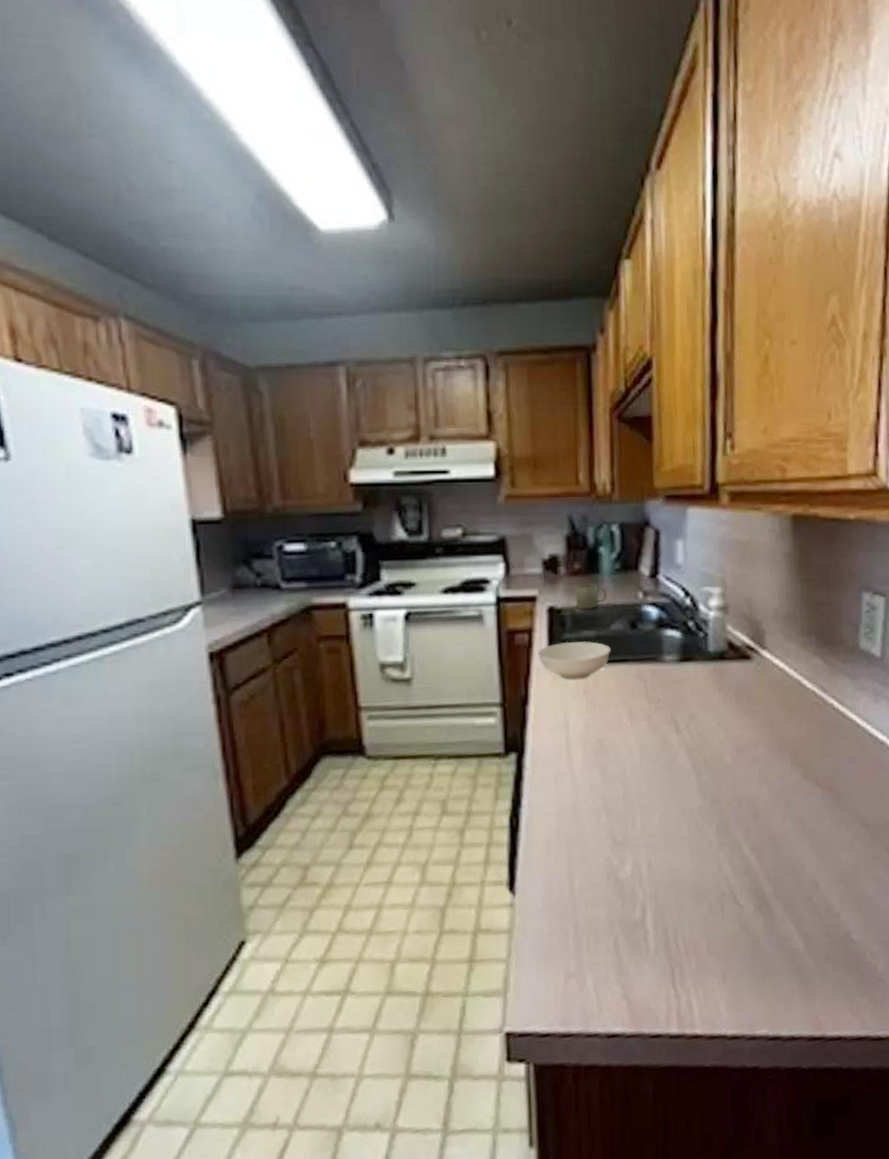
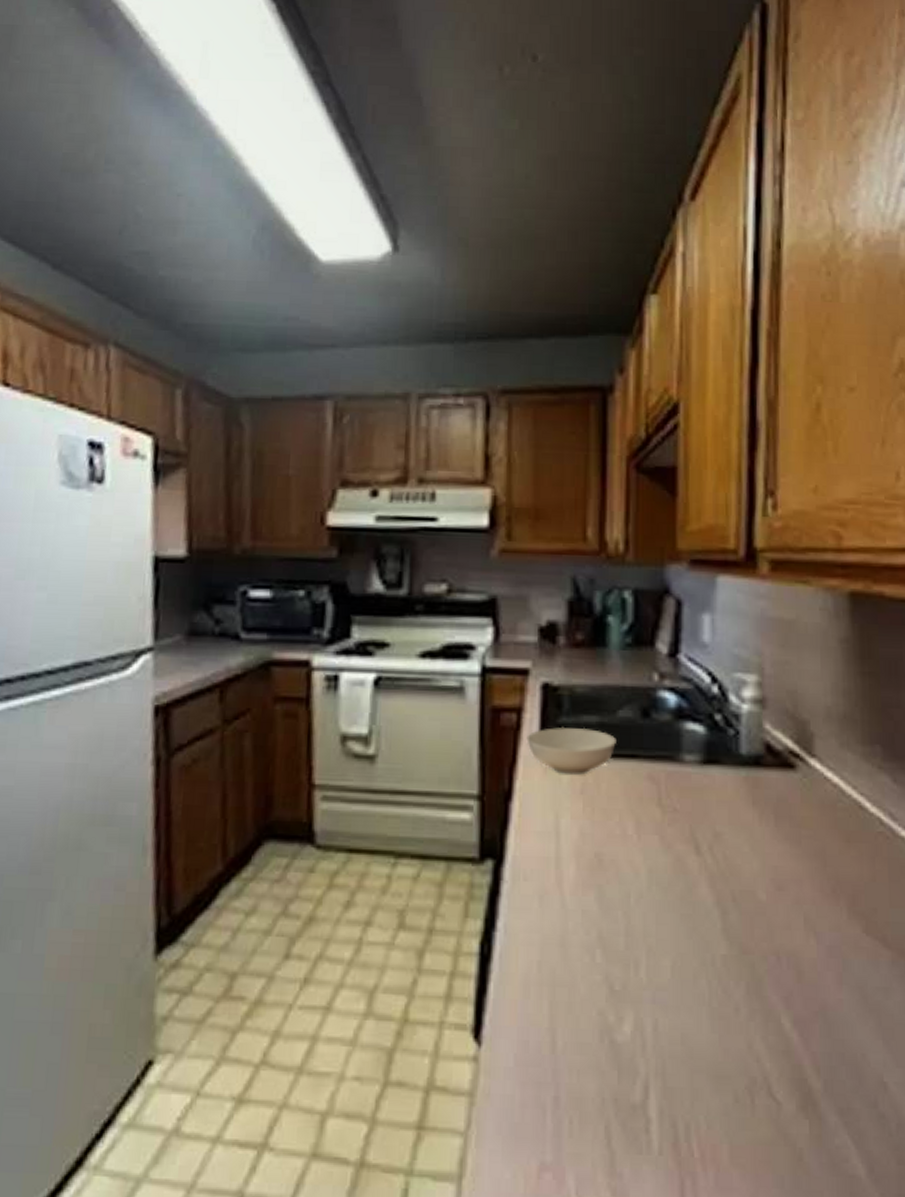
mug: present [575,583,607,612] -> none [575,658,614,693]

